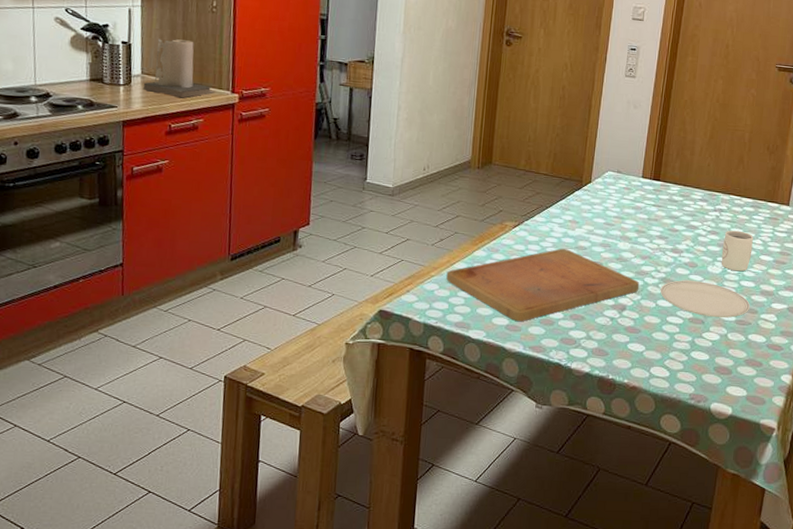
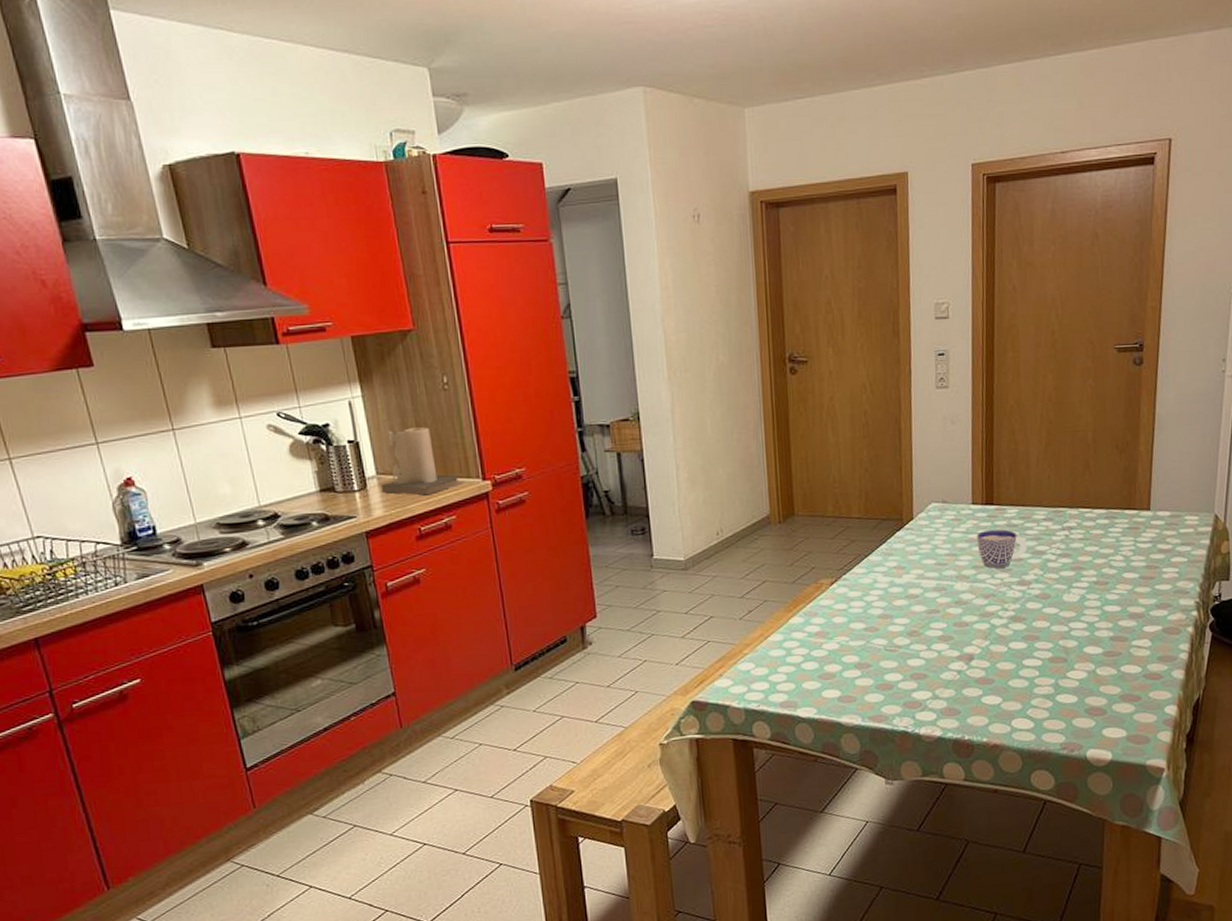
cutting board: present [446,248,640,321] -> none [761,600,986,691]
cup: none [641,201,684,235] -> present [976,529,1028,568]
plate: present [660,280,751,318] -> none [1011,613,1119,653]
mug: present [721,230,753,272] -> none [1077,548,1113,596]

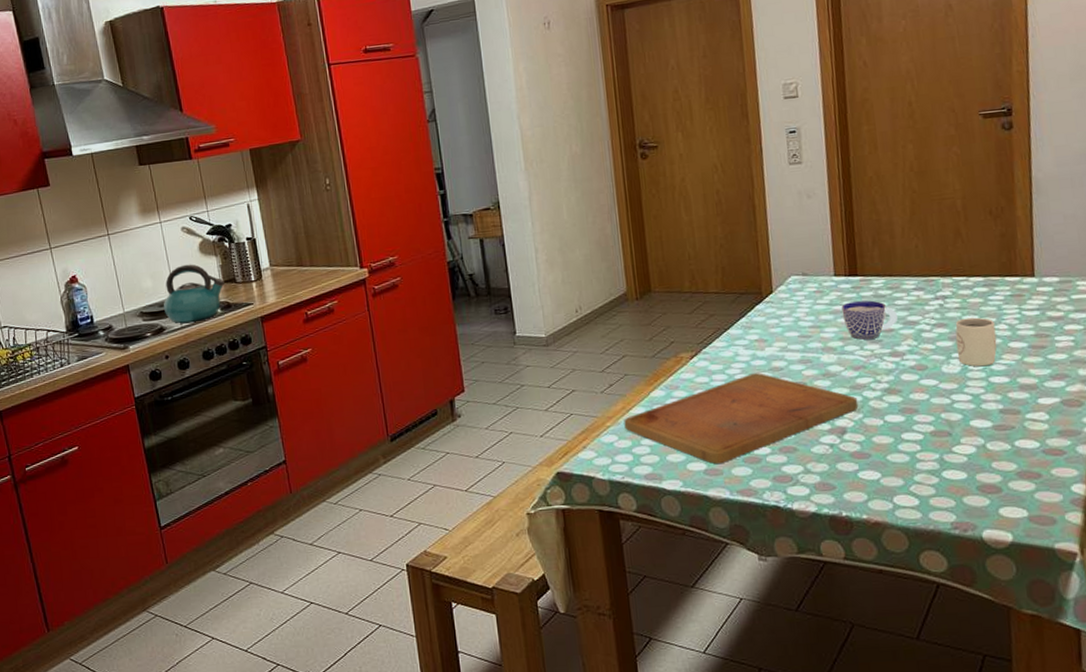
kettle: none [245,468,321,537] -> present [163,264,225,323]
paper towel roll: present [380,427,463,496] -> none [273,223,343,284]
cutting board: none [761,600,986,691] -> present [624,373,859,464]
mug: none [1077,548,1113,596] -> present [955,317,997,367]

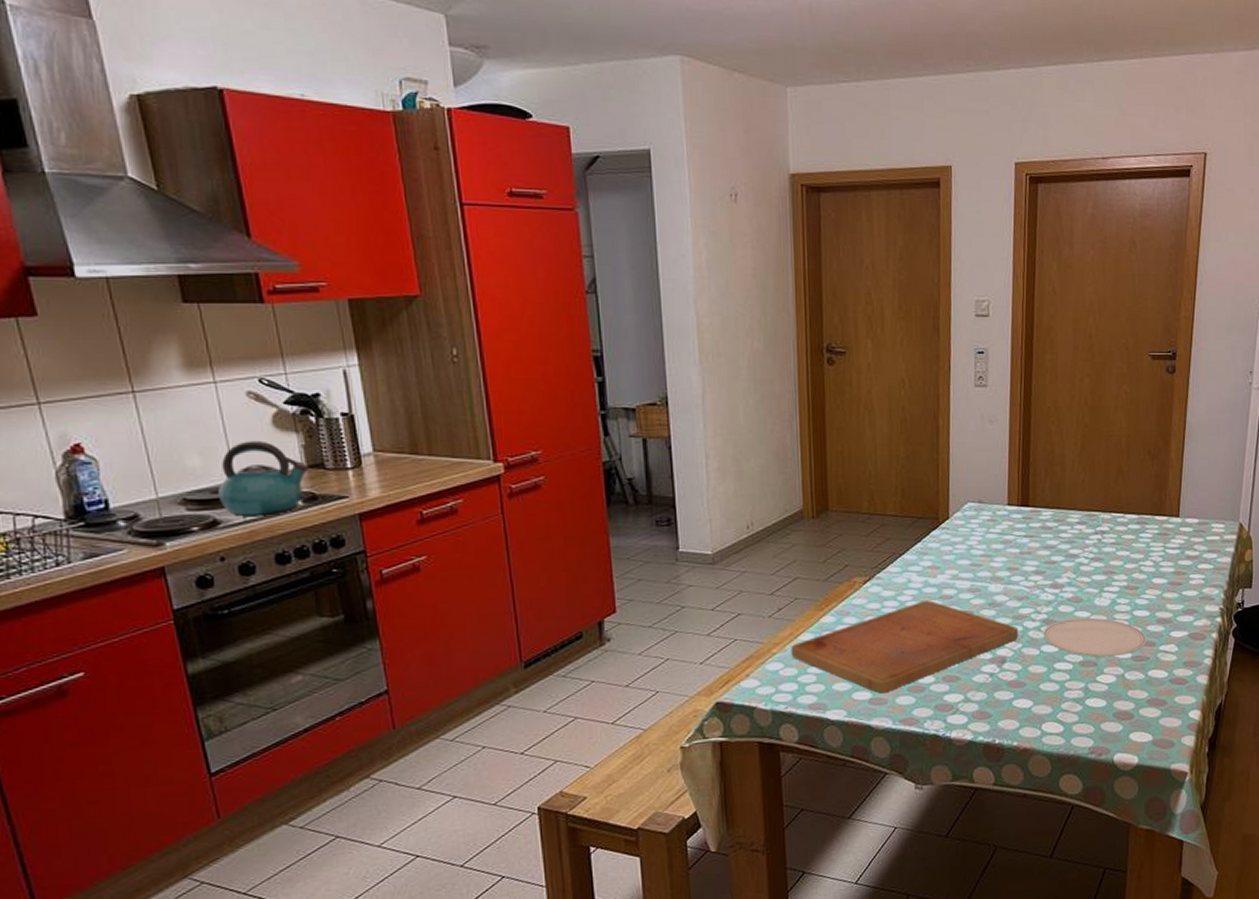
cup: present [841,300,899,340] -> none [1011,532,1062,571]
plate: none [885,385,1010,427] -> present [1043,617,1147,657]
mug: present [955,317,997,367] -> none [1108,553,1143,601]

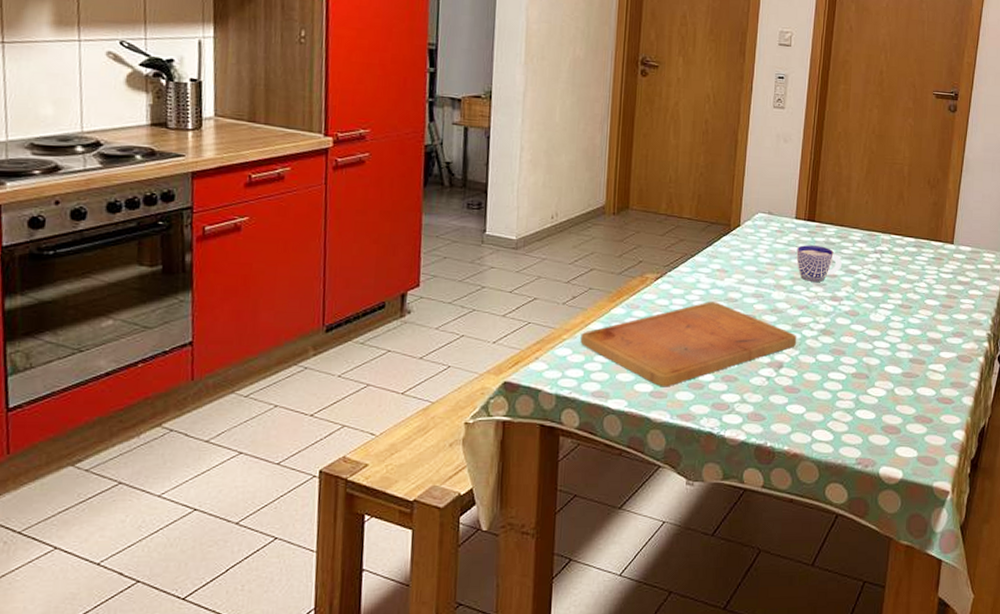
kettle: present [217,440,309,516] -> none [63,96,152,166]
cup: none [1011,532,1062,571] -> present [796,245,843,282]
plate: present [1043,617,1147,657] -> none [820,331,918,371]

